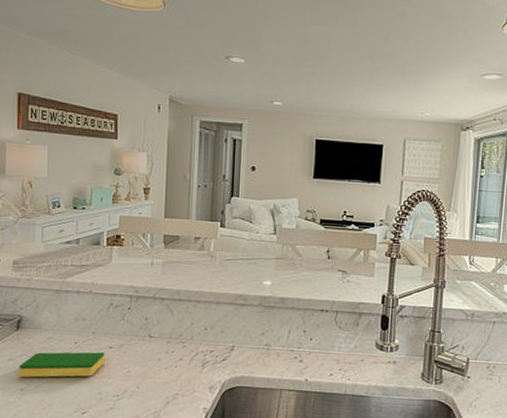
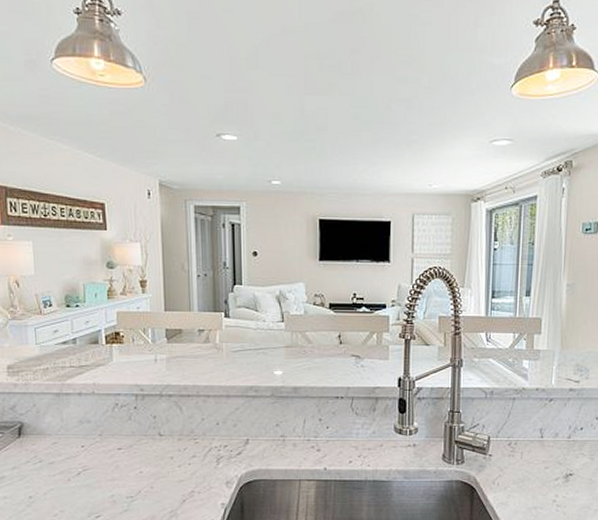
dish sponge: present [19,352,105,378] -> none [25,455,115,486]

